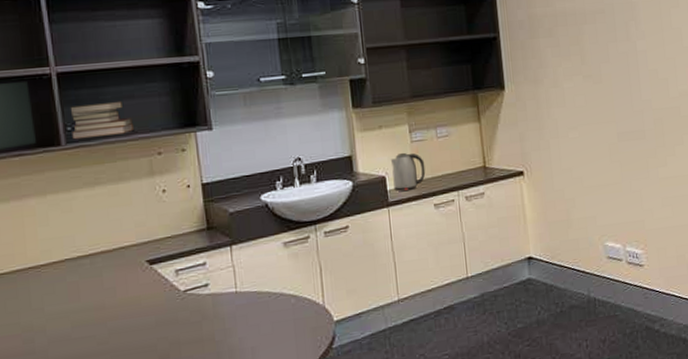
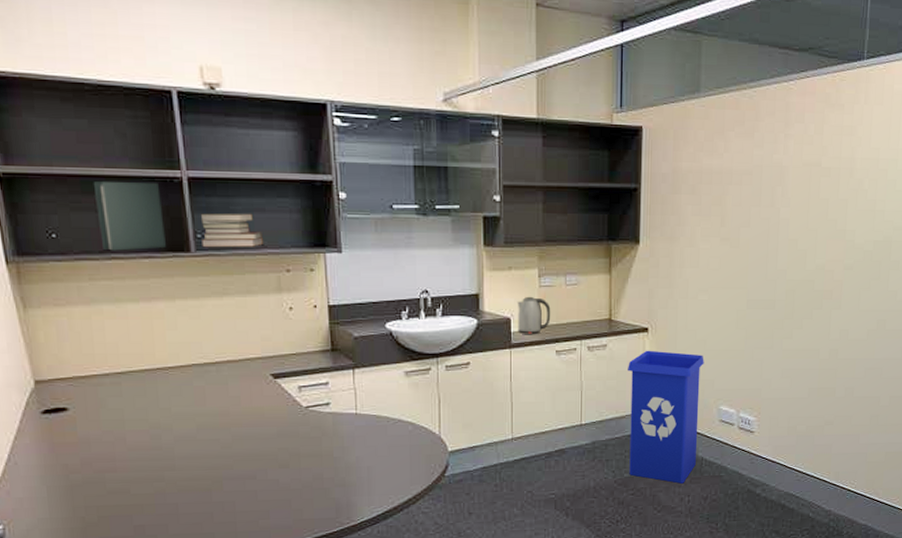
recycling bin: none [508,192,589,328] -> present [628,350,704,484]

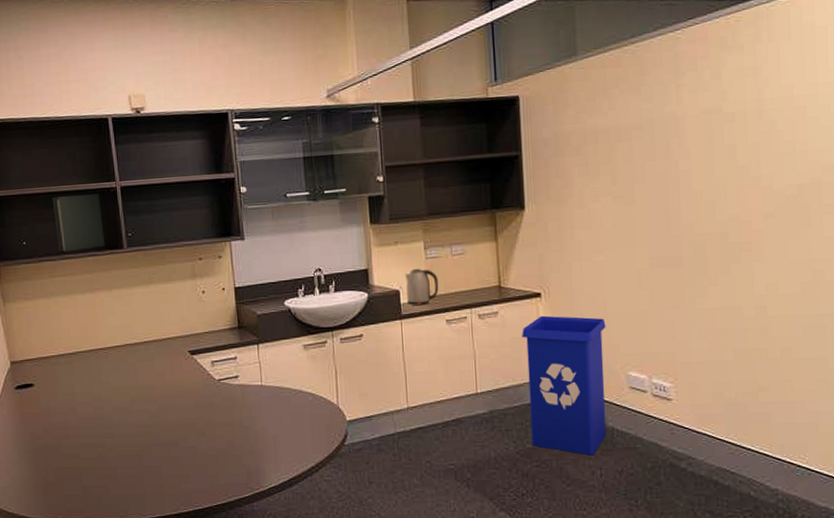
books: present [200,212,264,248] -> none [130,212,181,244]

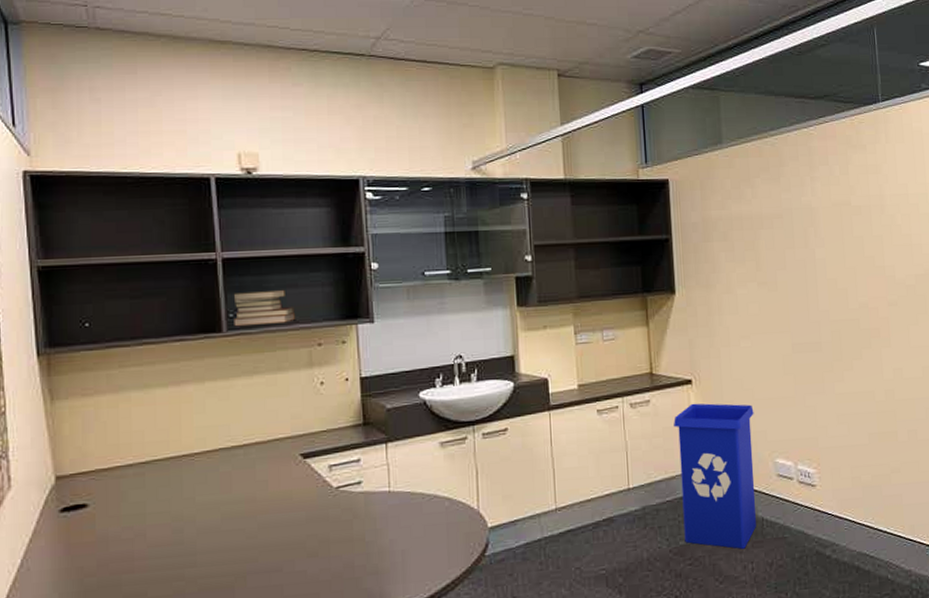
binder: present [52,194,105,253] -> none [129,266,198,337]
books: none [130,212,181,244] -> present [233,289,296,327]
kettle: present [404,268,439,306] -> none [553,354,590,396]

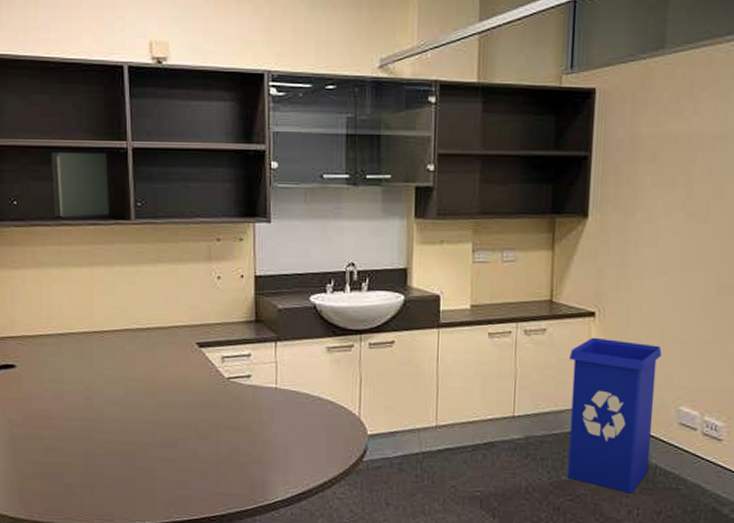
binder: none [129,266,198,337] -> present [51,151,109,218]
books: present [233,289,296,327] -> none [141,182,198,216]

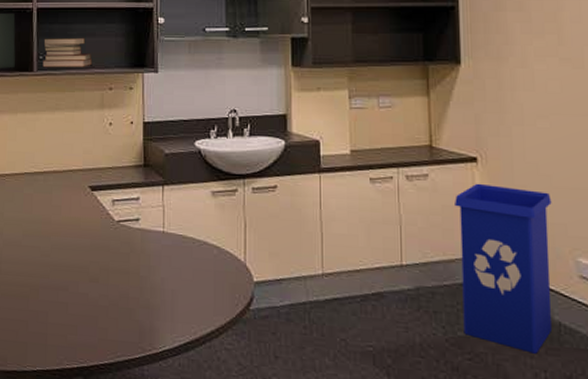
books: none [141,182,198,216] -> present [43,37,93,68]

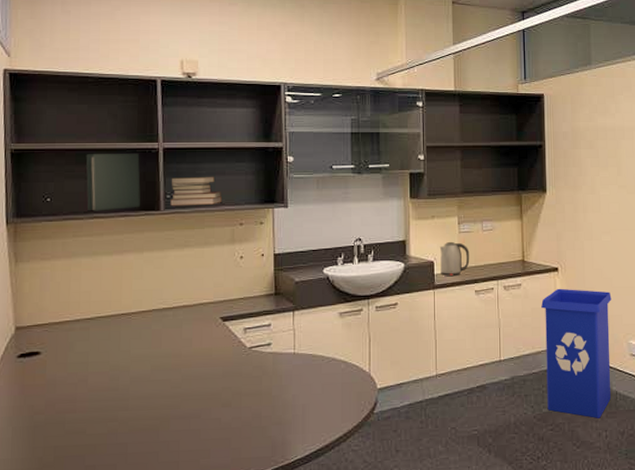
kettle: none [326,118,363,160] -> present [439,241,470,277]

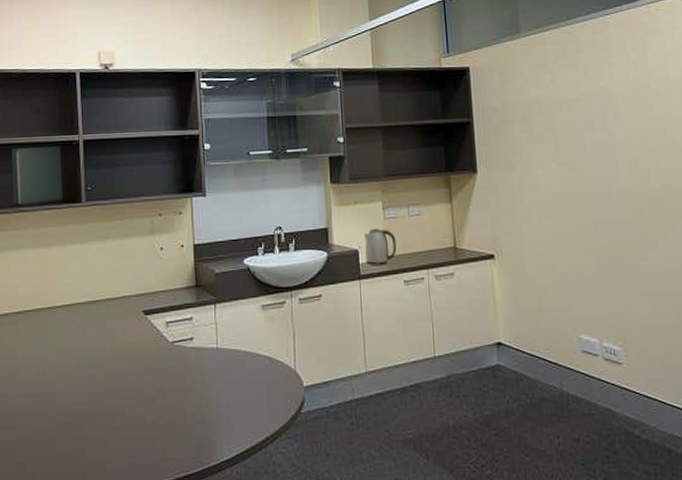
books: present [170,176,223,206] -> none [91,166,141,198]
recycling bin: present [541,288,612,418] -> none [477,277,562,423]

